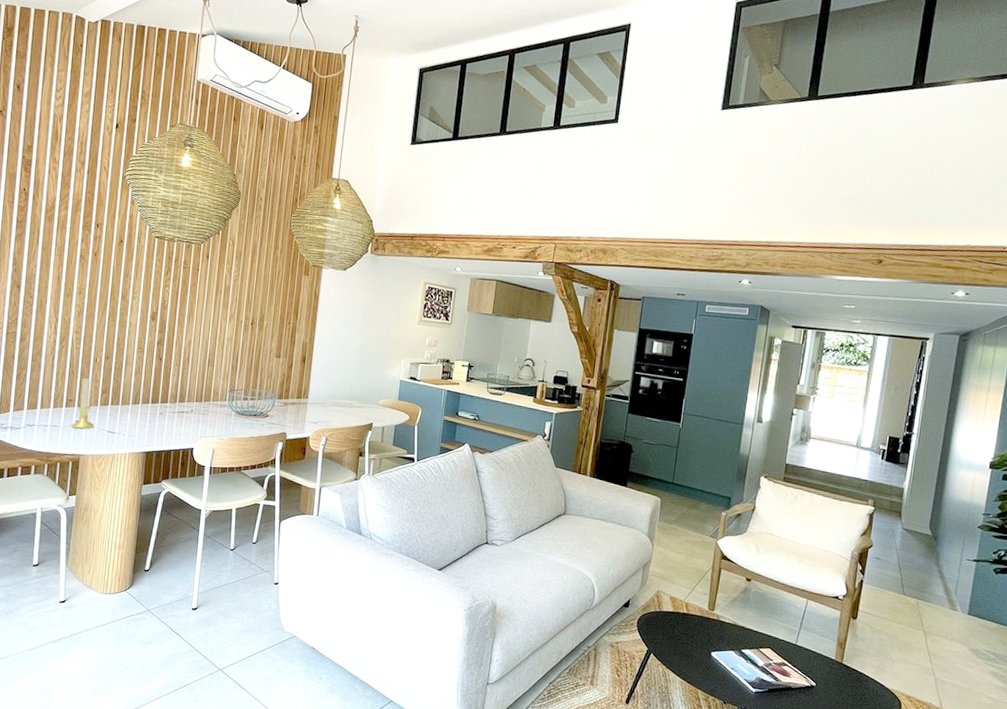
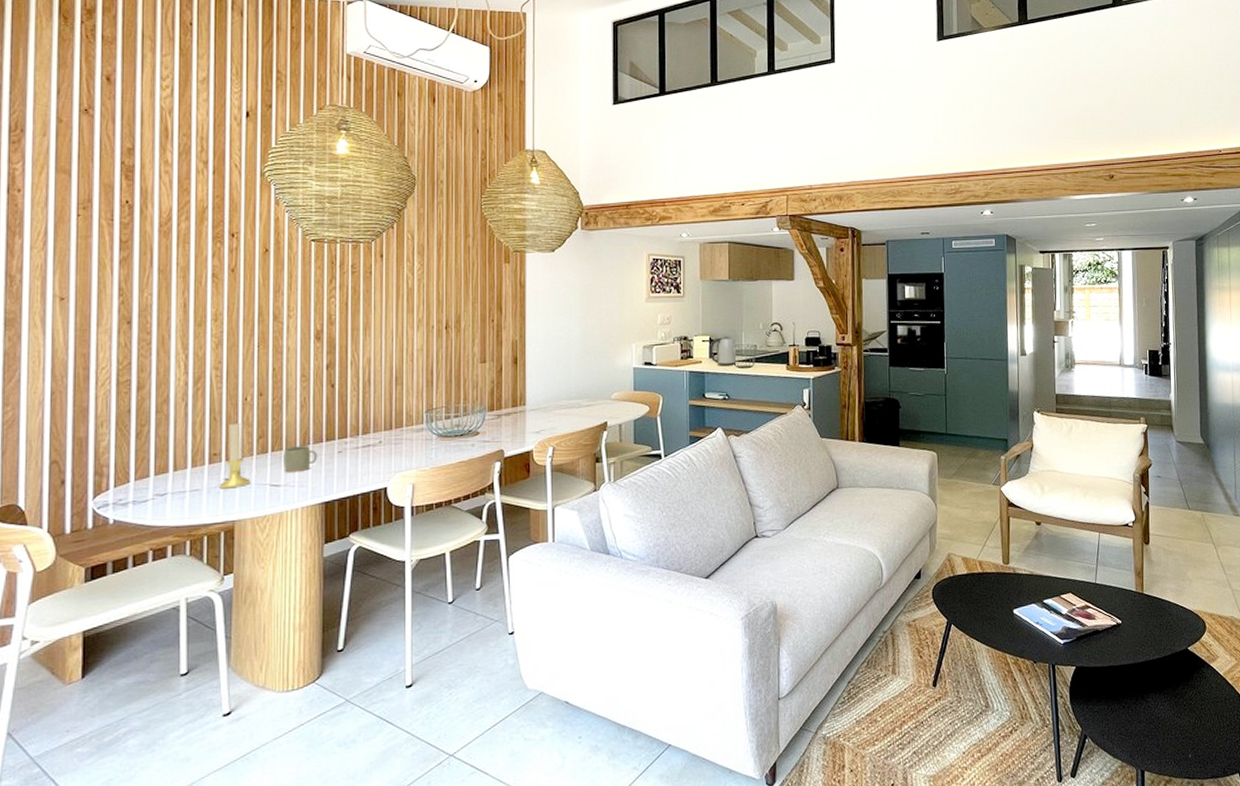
mug: none [118,403,144,425] -> present [283,446,317,473]
kettle: none [467,364,492,392] -> present [710,336,736,366]

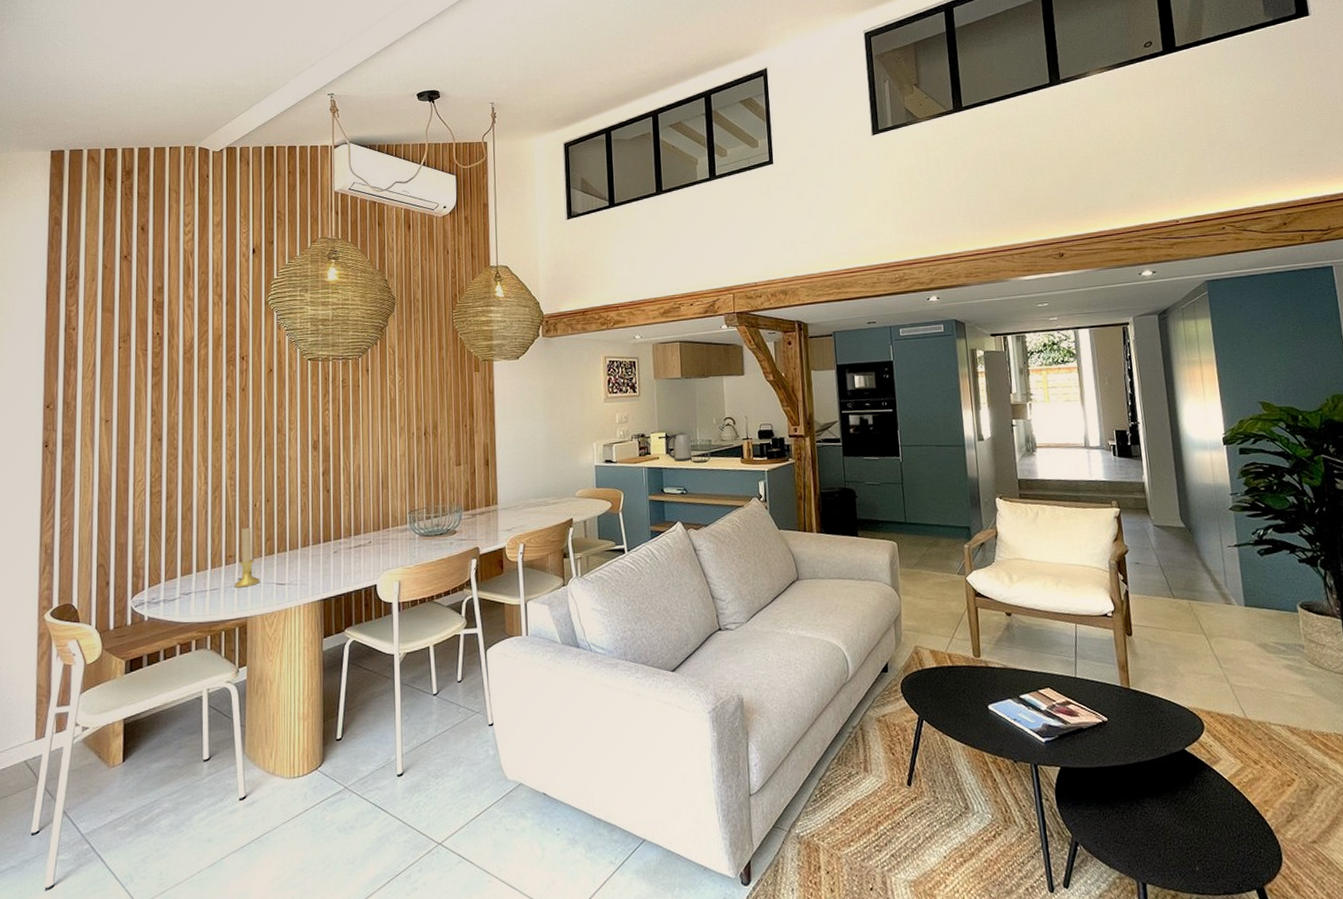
mug: present [283,446,317,473] -> none [287,547,316,572]

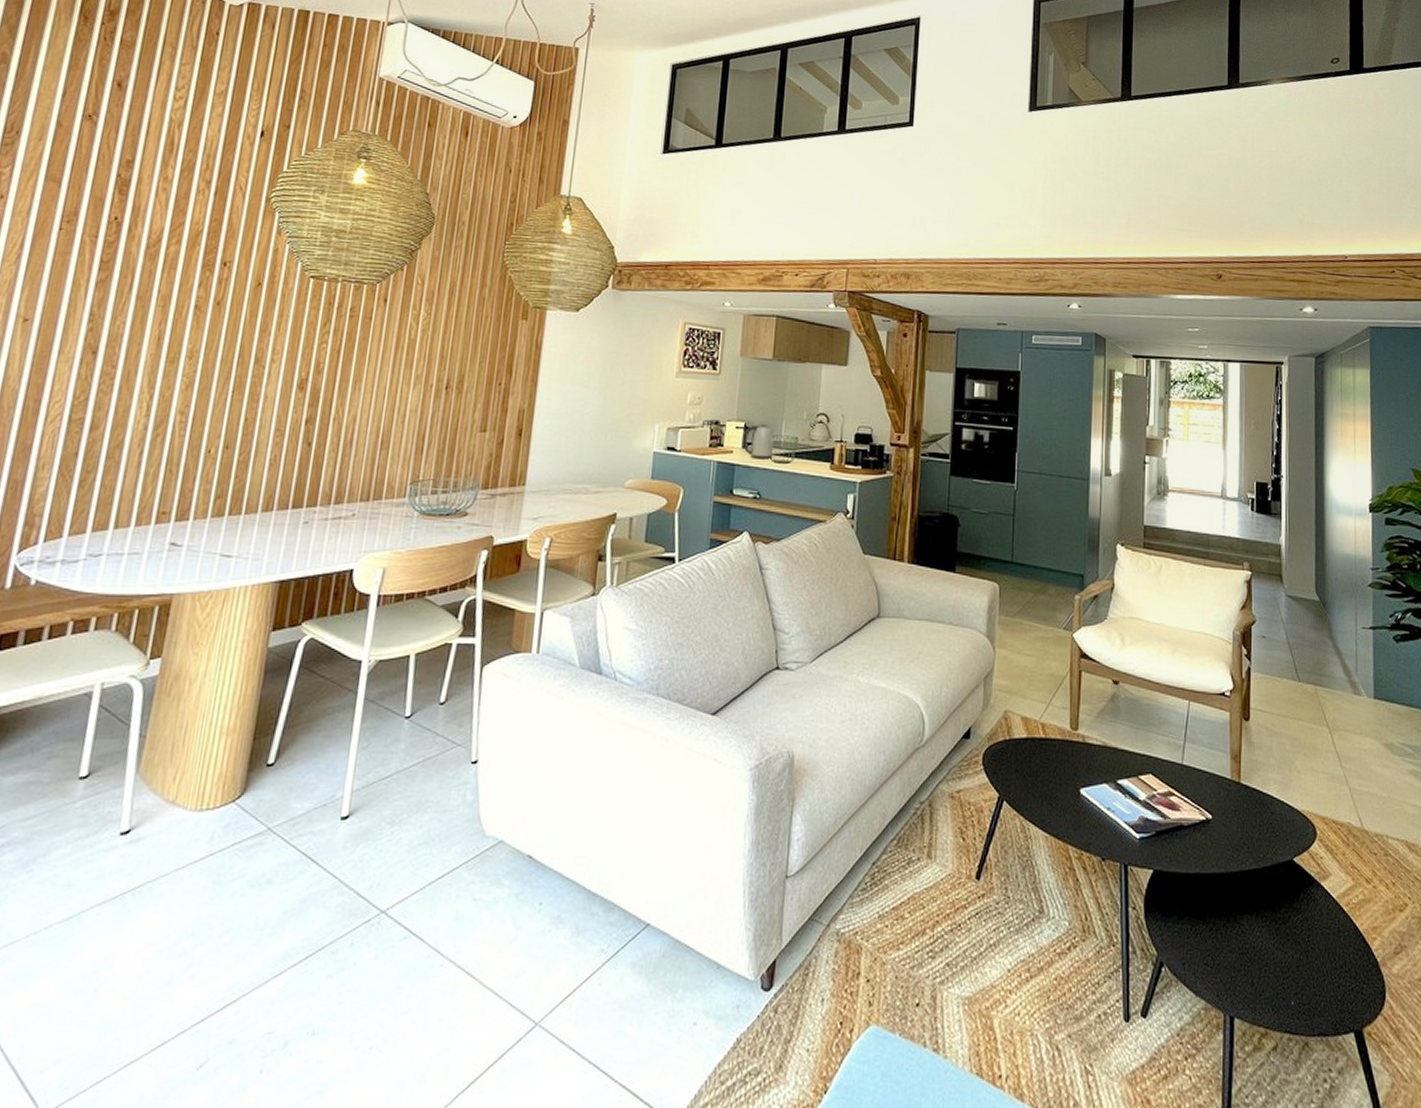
candle holder: present [234,526,260,588] -> none [162,476,199,555]

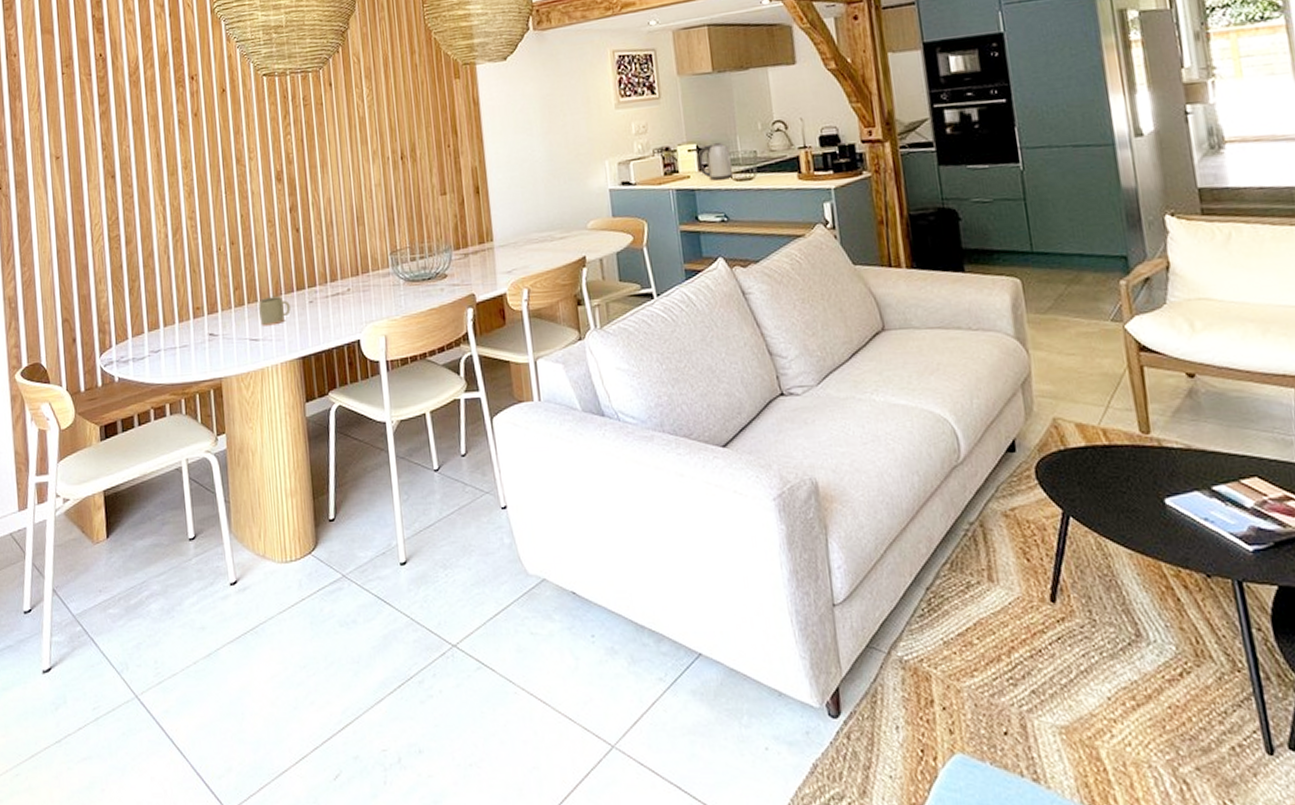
mug: none [238,511,280,543] -> present [258,296,291,326]

